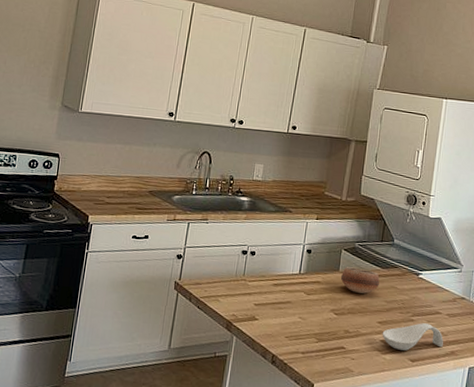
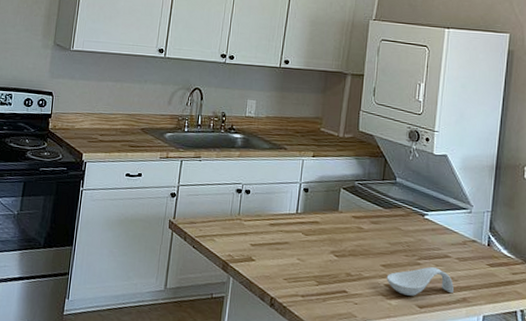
bowl: present [340,267,380,294] -> none [340,206,382,235]

